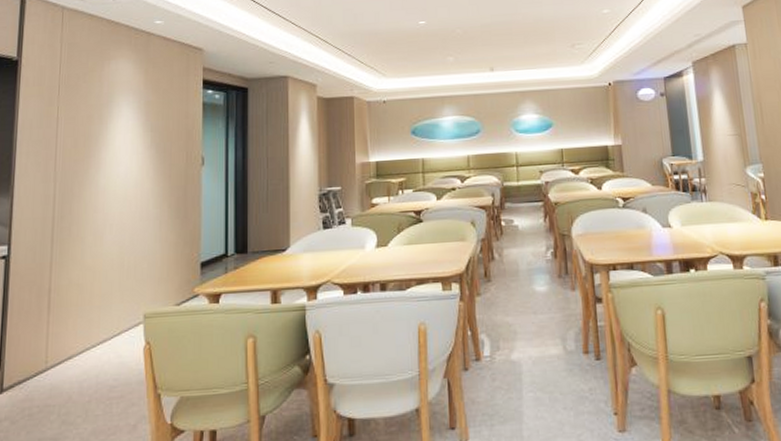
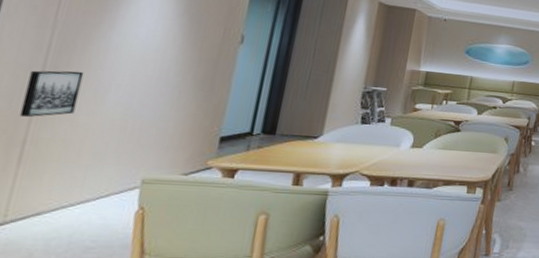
wall art: none [43,217,84,268] -> present [19,70,84,118]

